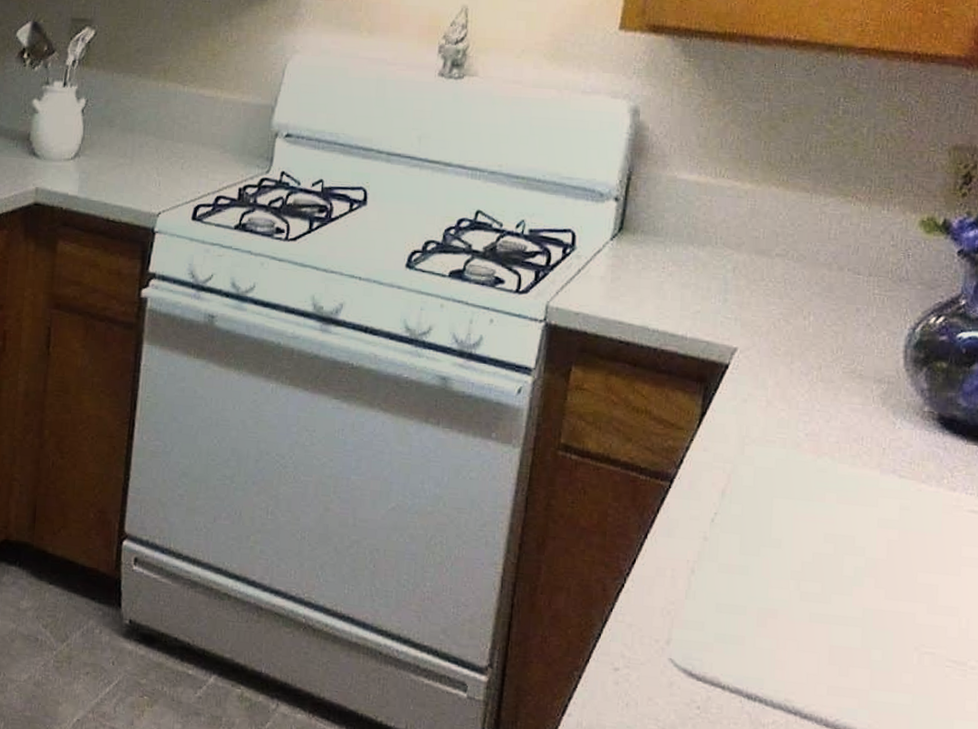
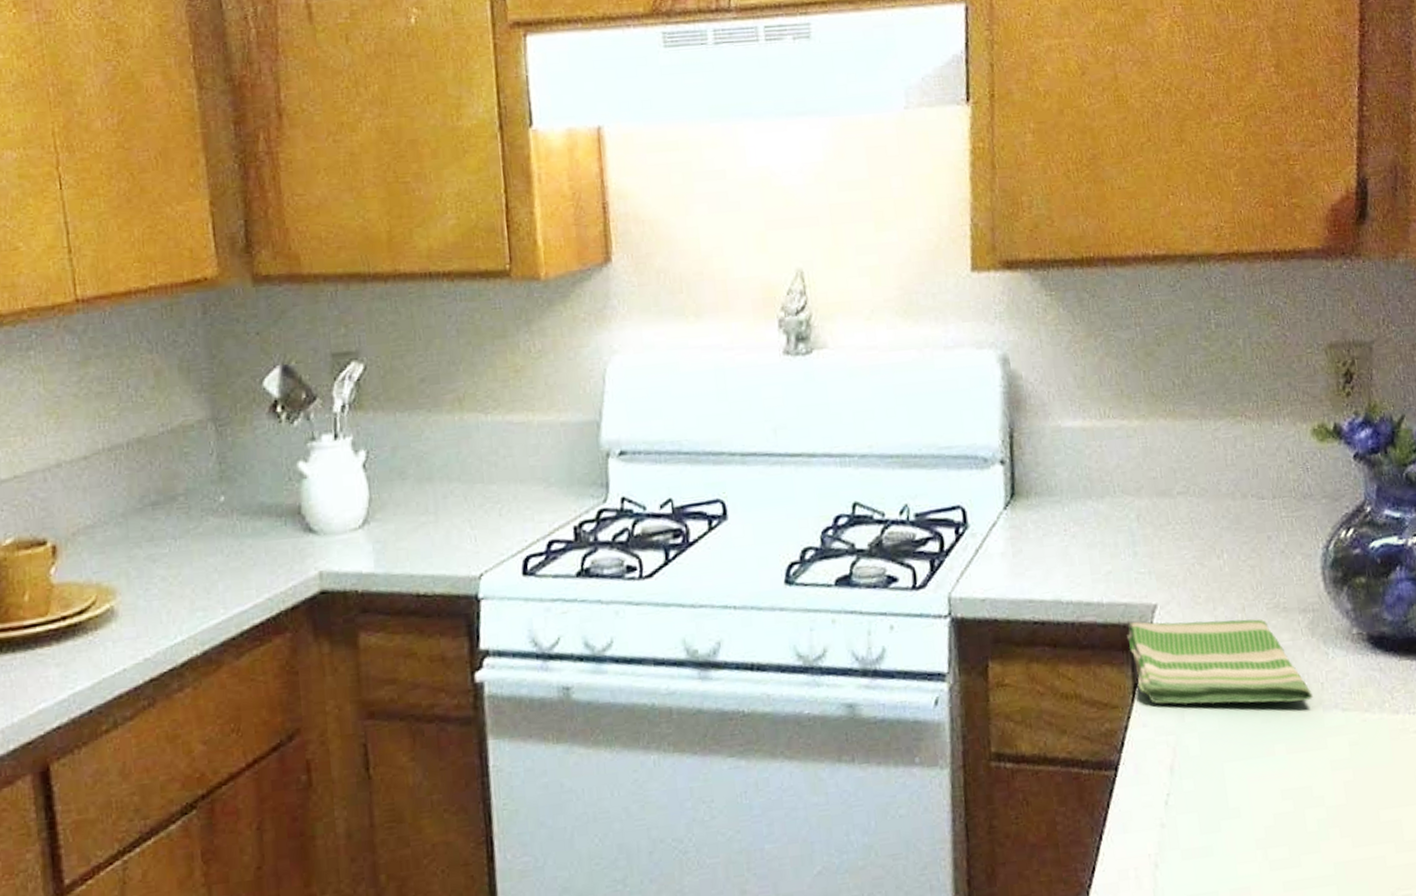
dish towel: none [703,359,873,461] -> present [1127,619,1313,705]

